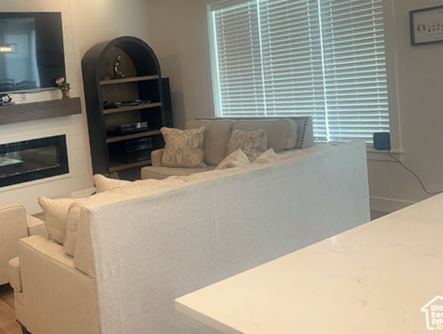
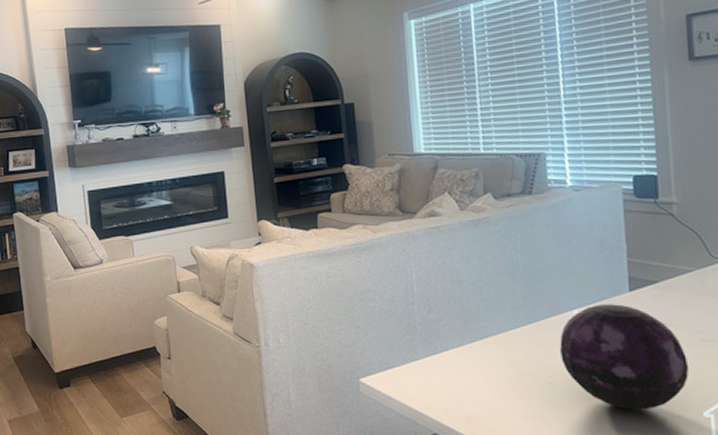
decorative orb: none [322,230,412,310] -> present [560,304,690,410]

